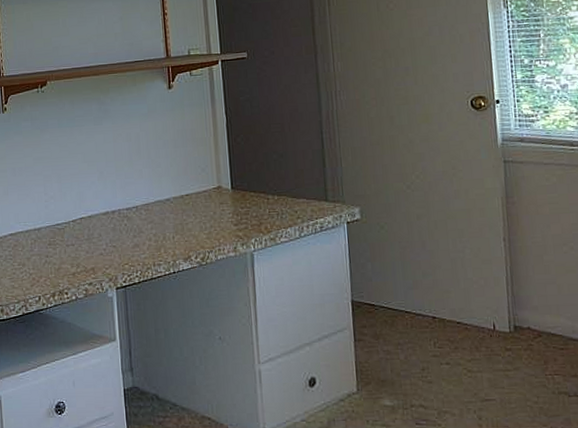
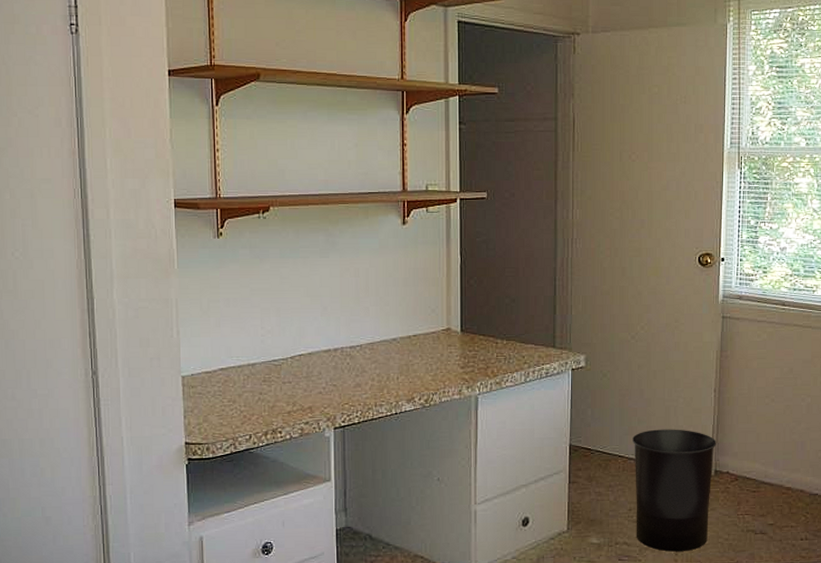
waste bin: none [417,281,514,416] -> present [631,429,716,552]

